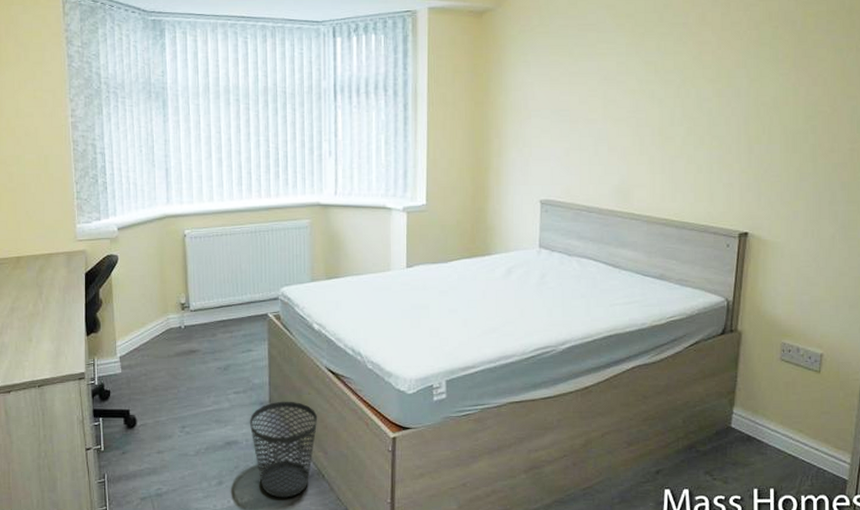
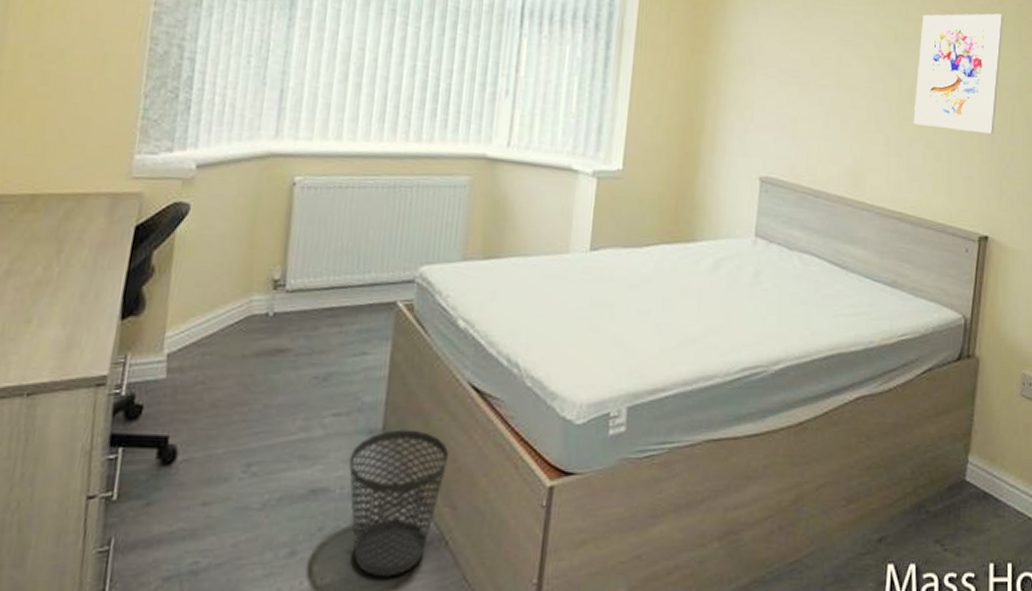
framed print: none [674,38,760,146] -> present [913,13,1003,135]

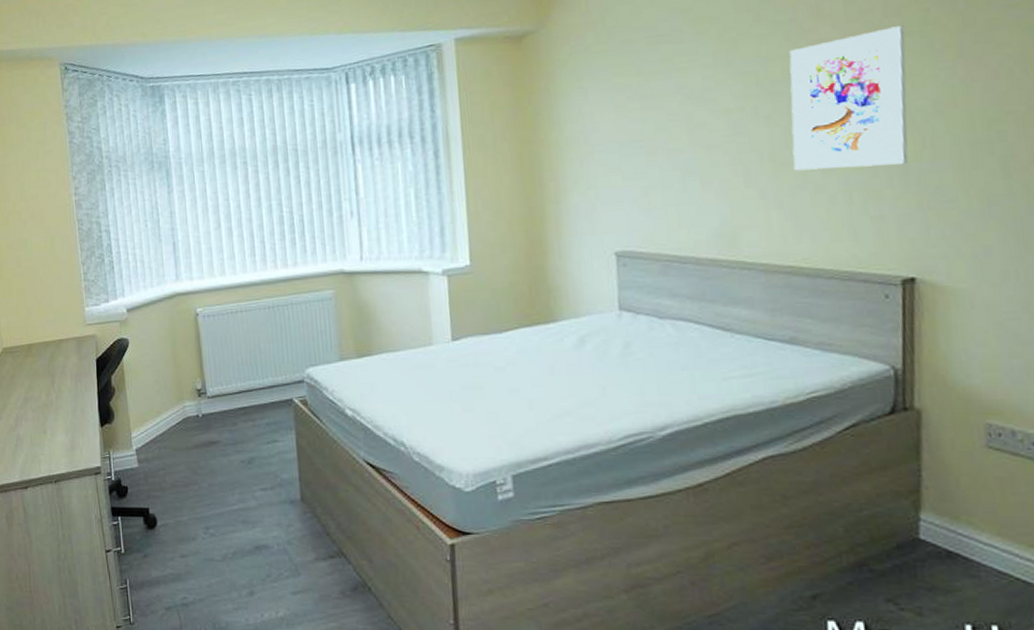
wastebasket: present [349,429,449,577] -> none [279,499,359,614]

